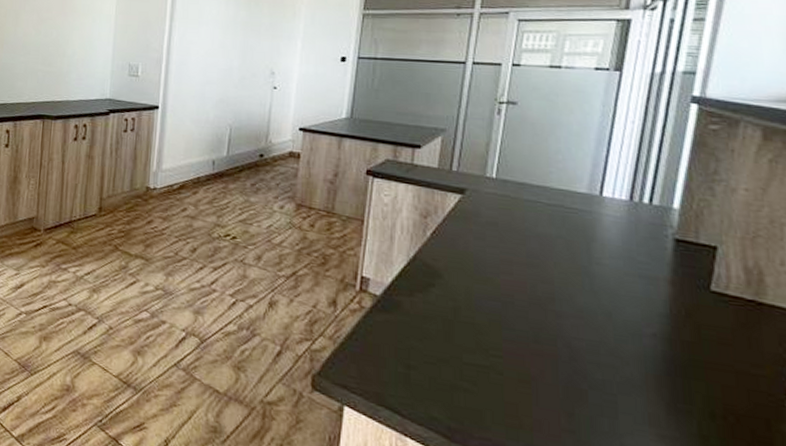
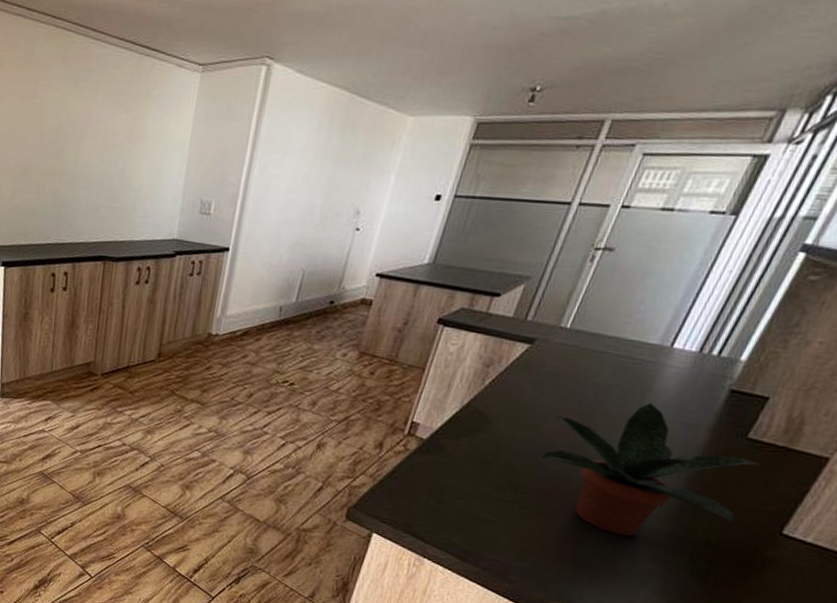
potted plant: none [503,253,735,408] -> present [540,403,760,537]

